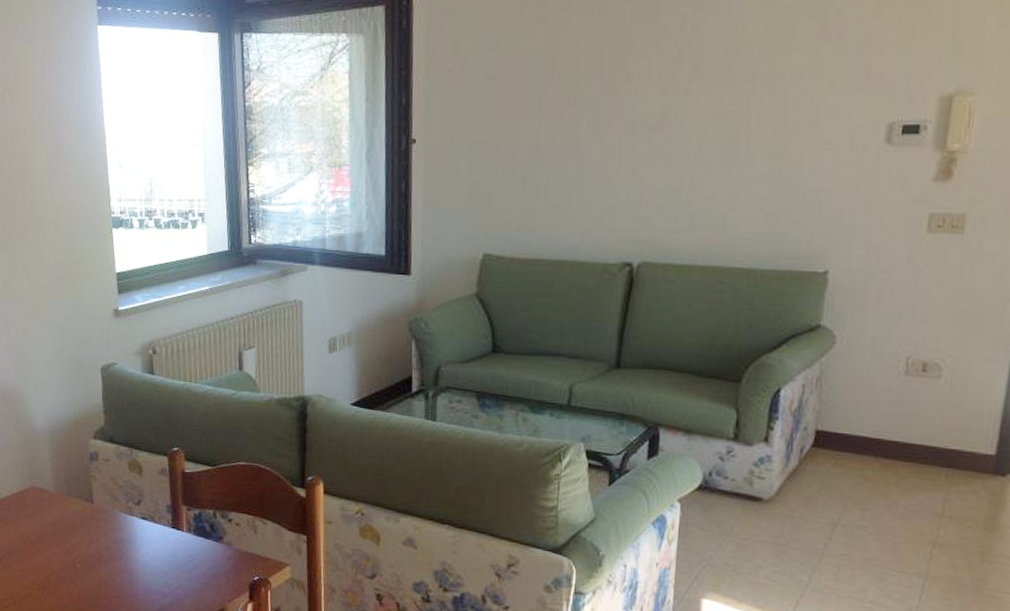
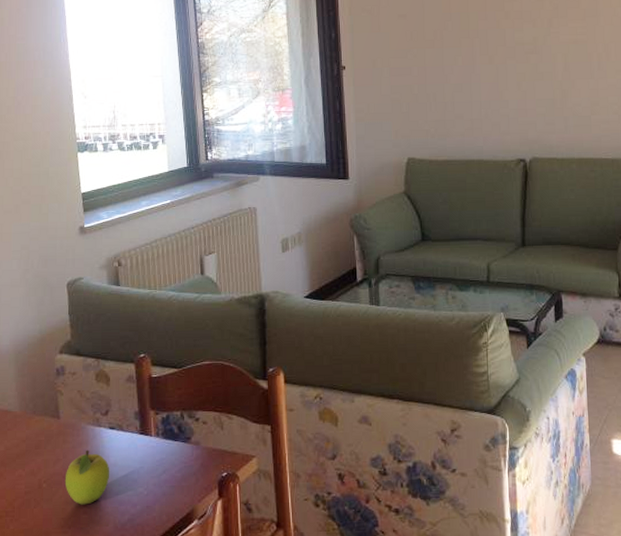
fruit: none [98,536,142,589] -> present [64,449,110,505]

